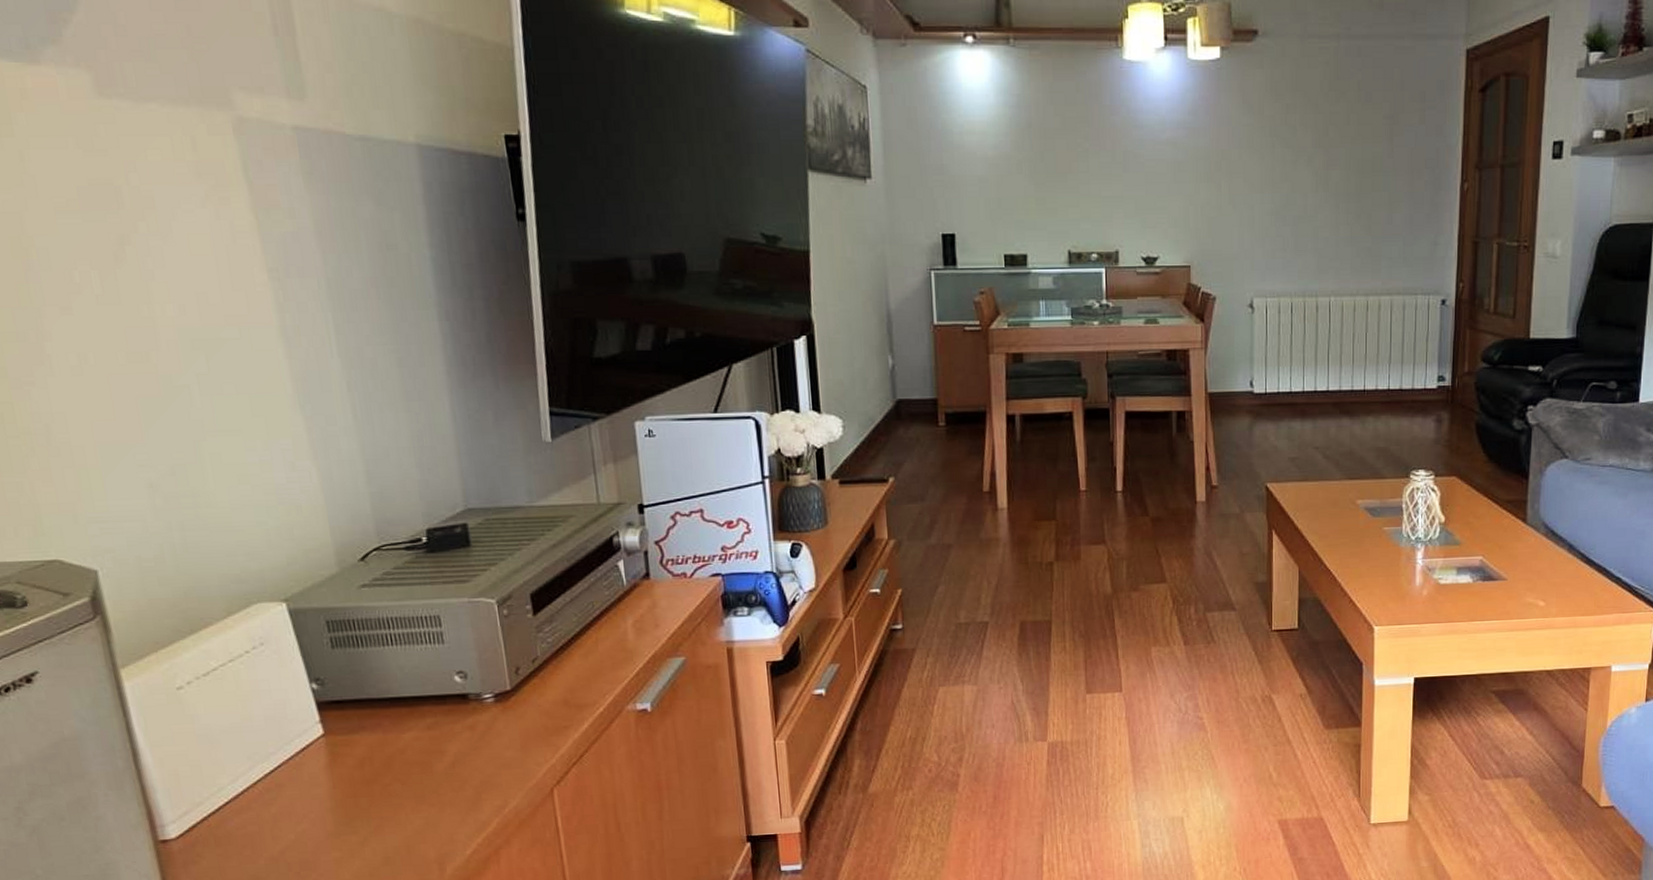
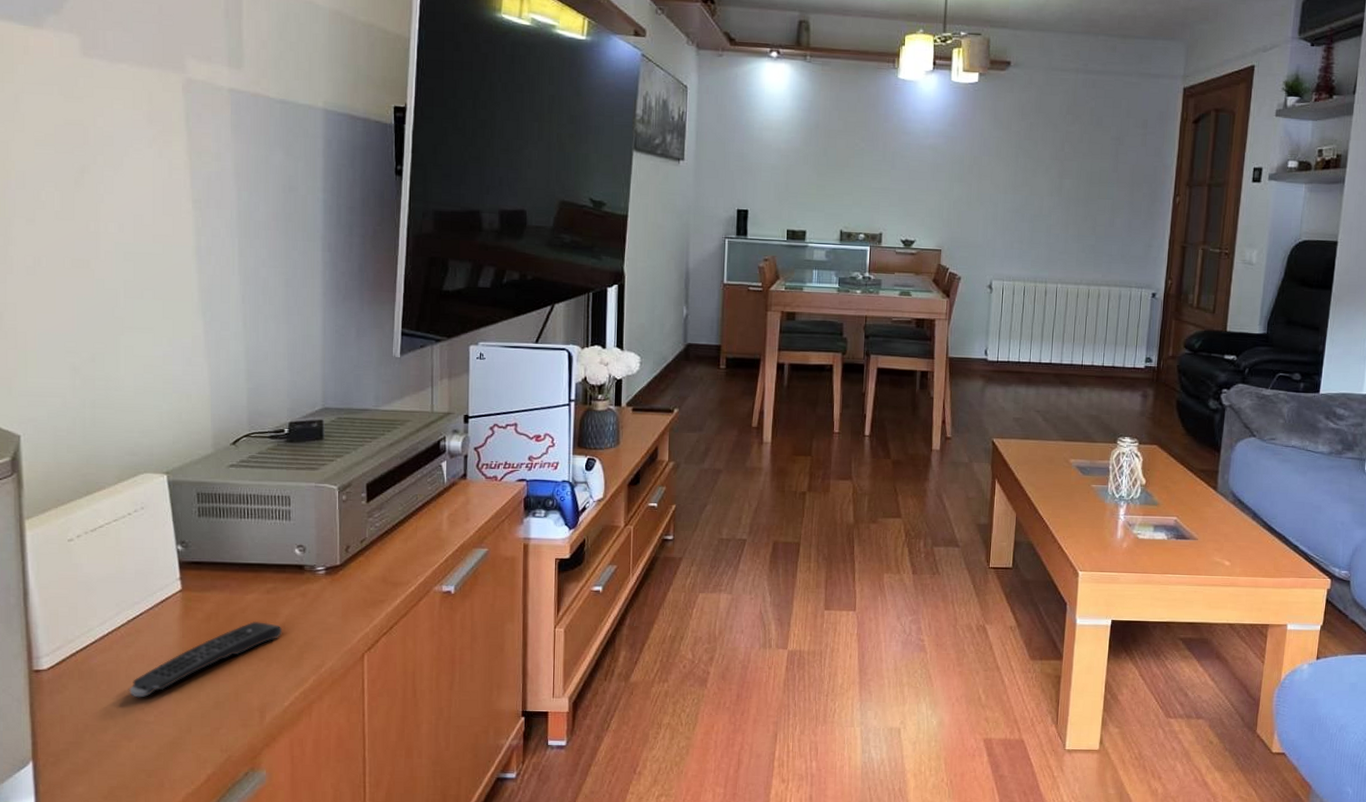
remote control: none [278,762,453,861] -> present [129,622,283,698]

